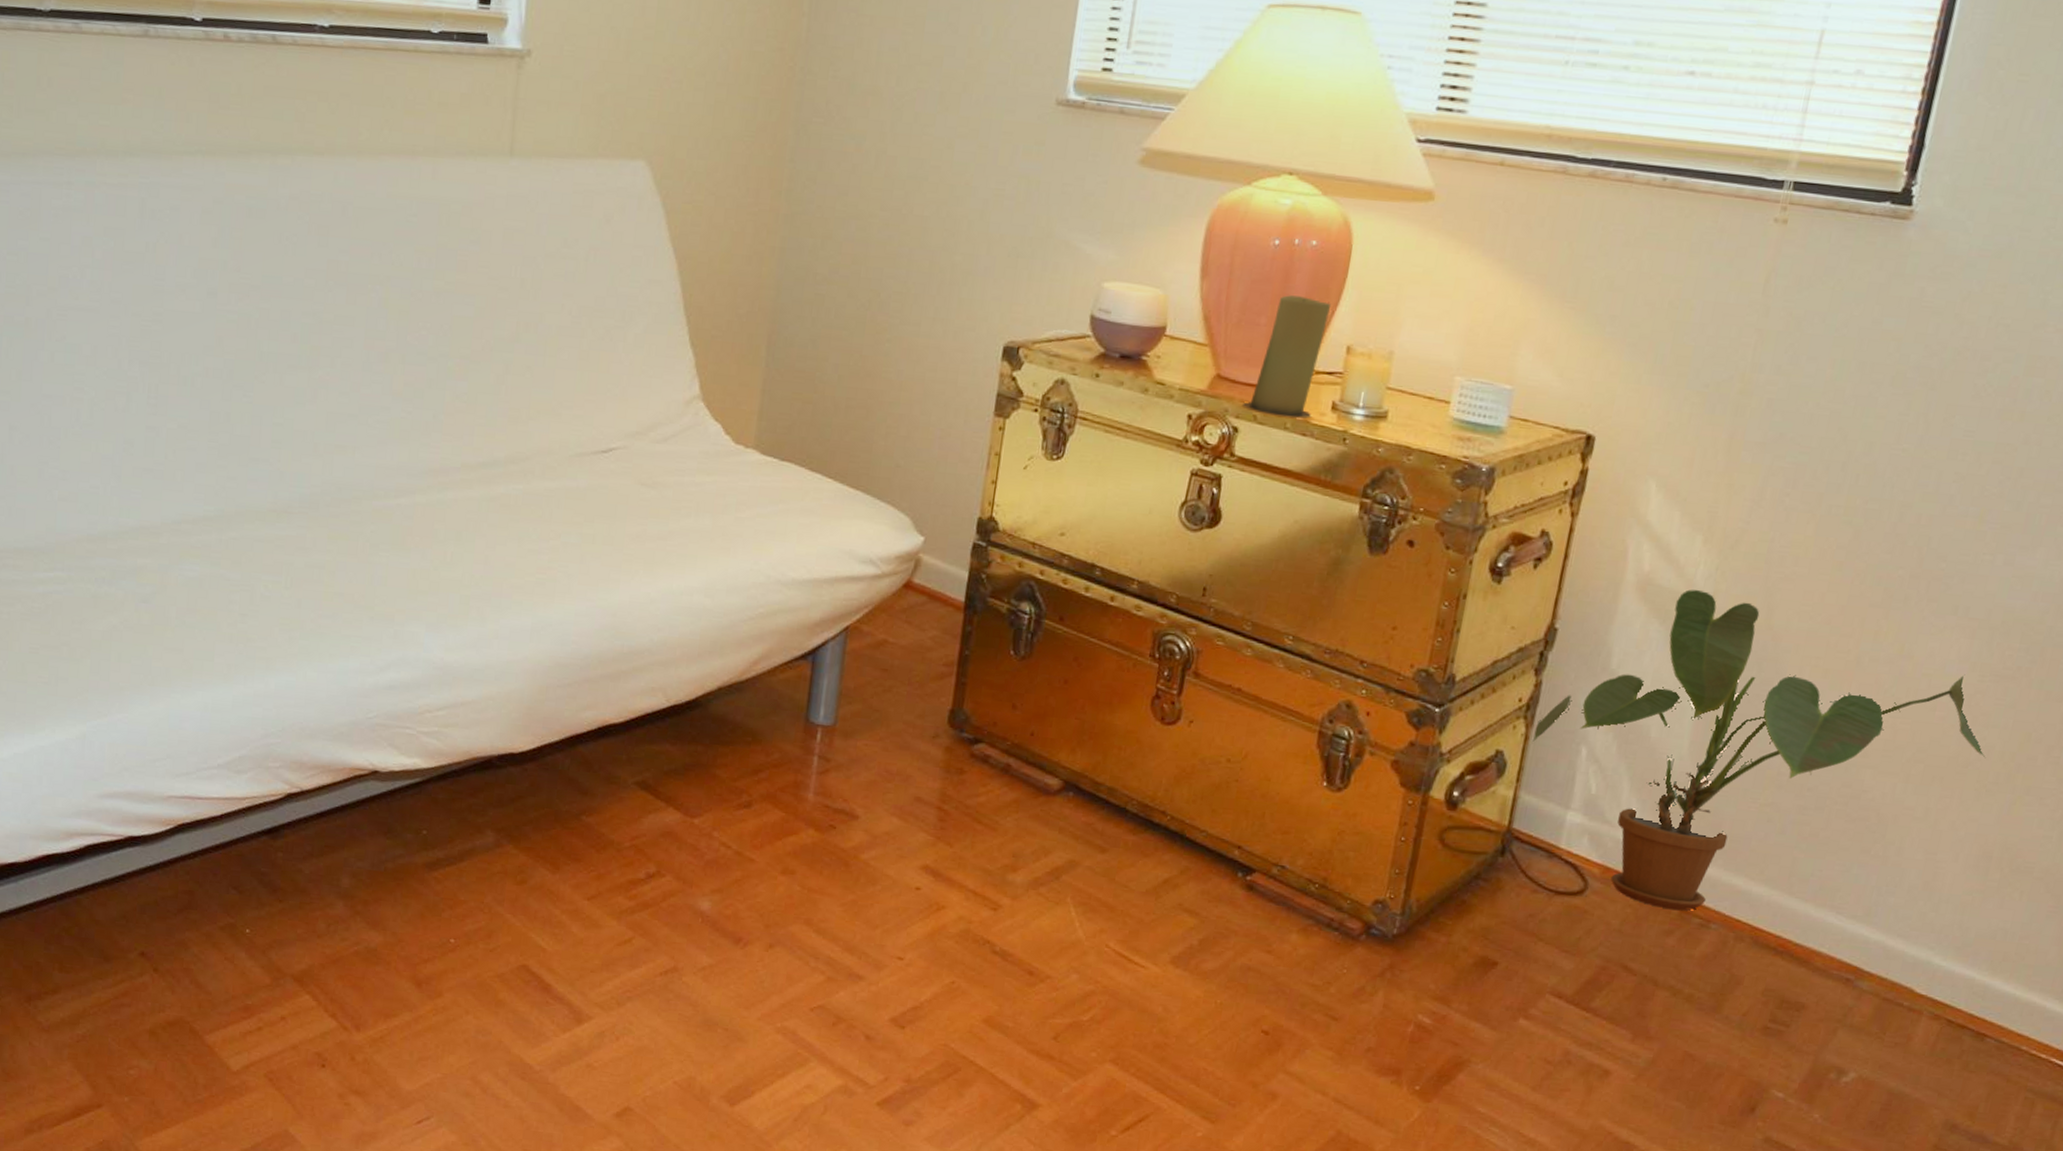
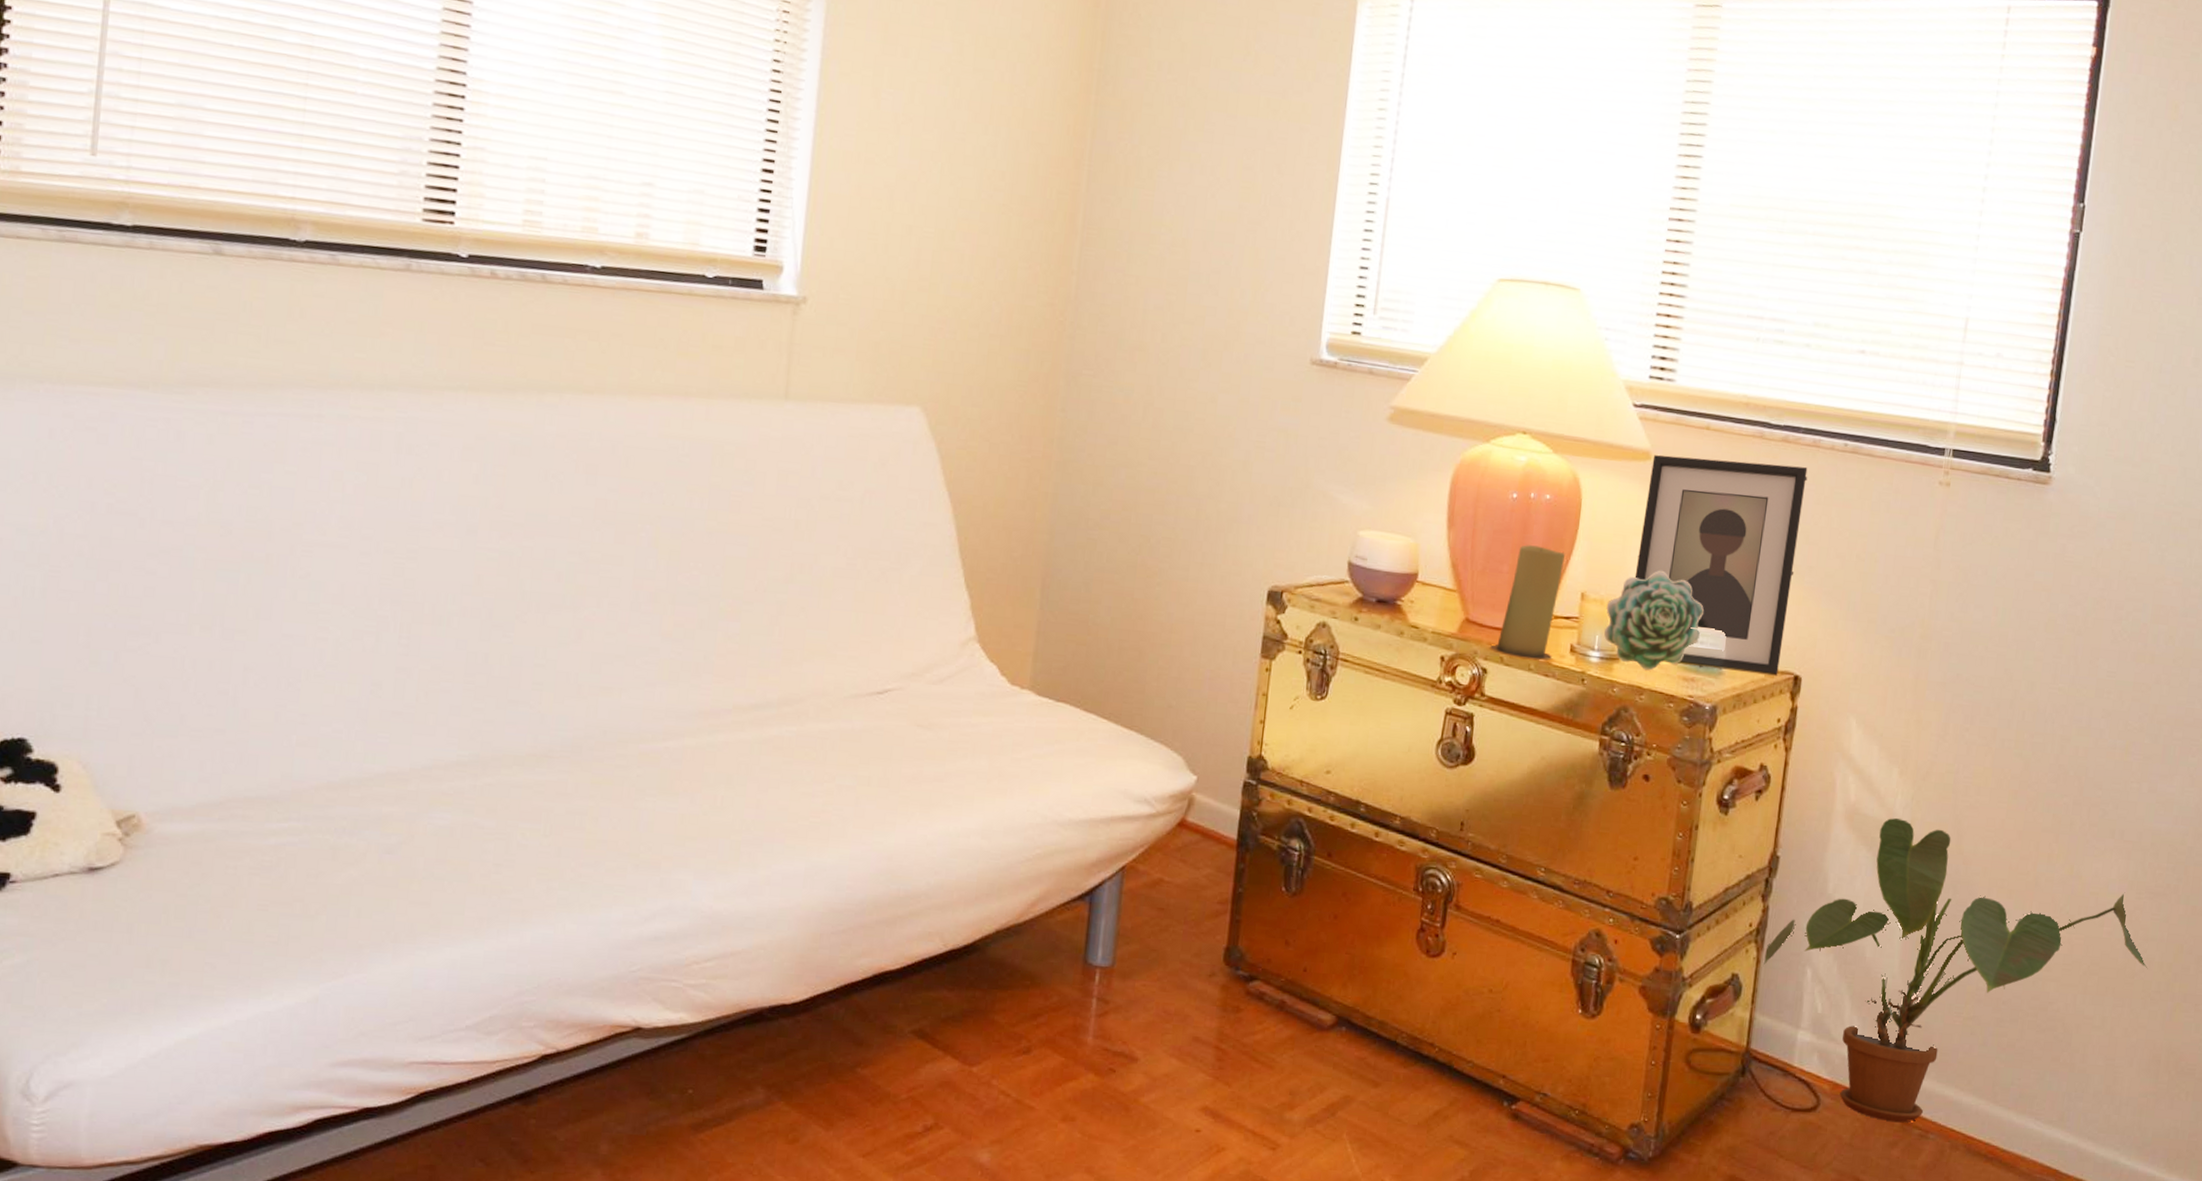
succulent plant: none [1370,322,1486,430] -> present [1604,571,1704,671]
picture frame: none [1408,194,1617,436] -> present [1634,454,1808,676]

